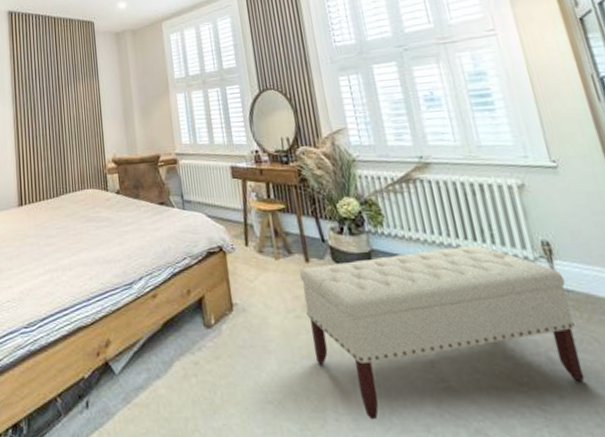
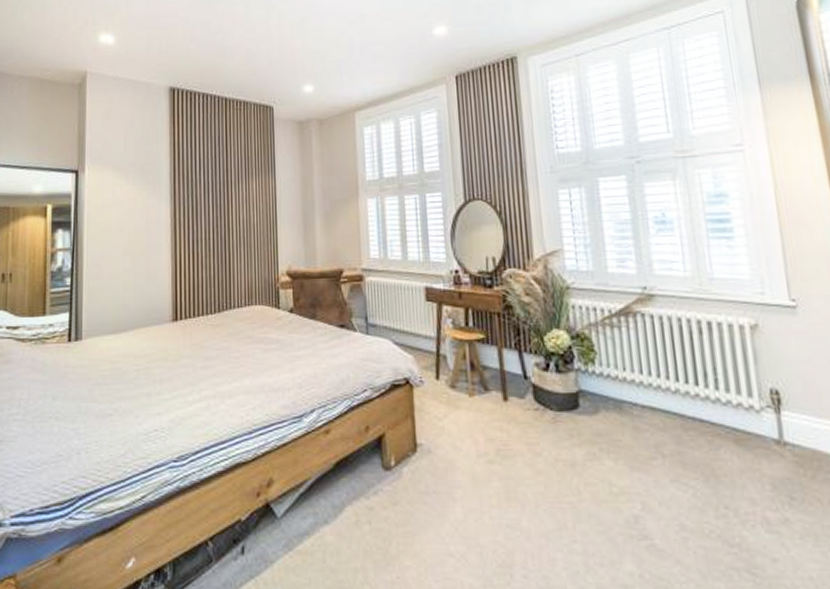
bench: present [299,245,585,420] -> none [495,391,802,578]

